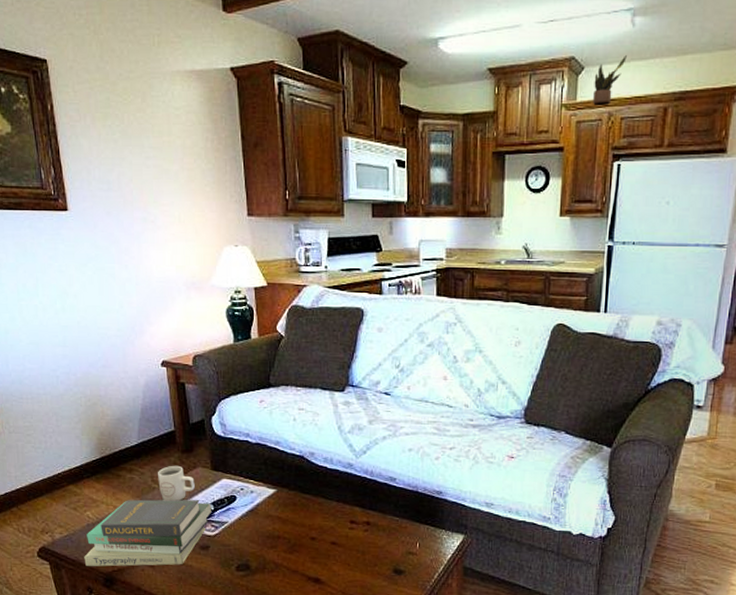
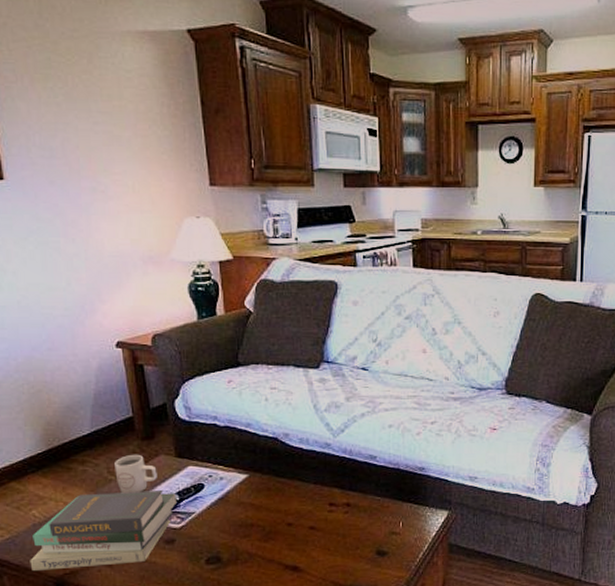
potted plant: present [593,55,627,107] -> none [563,30,593,79]

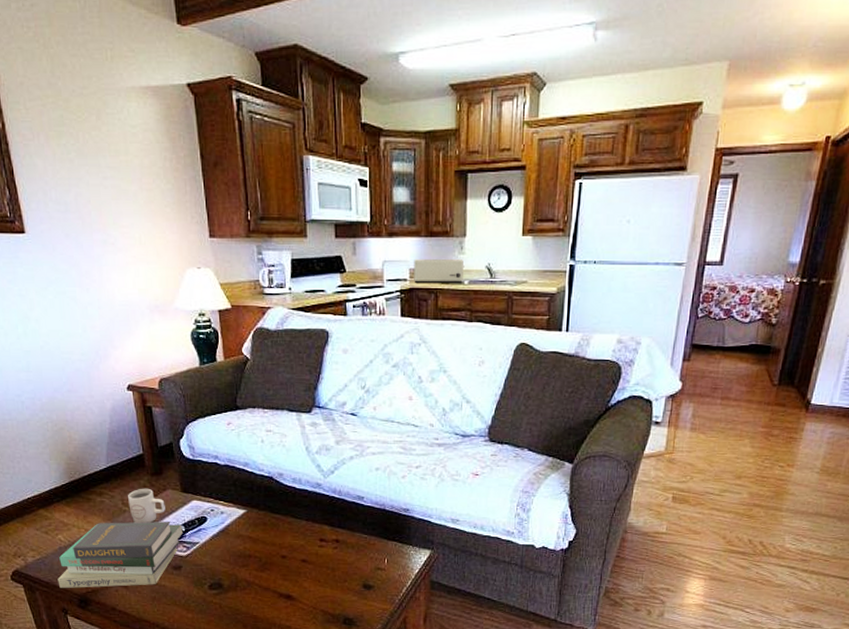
toaster: none [426,208,477,234] -> present [414,258,465,284]

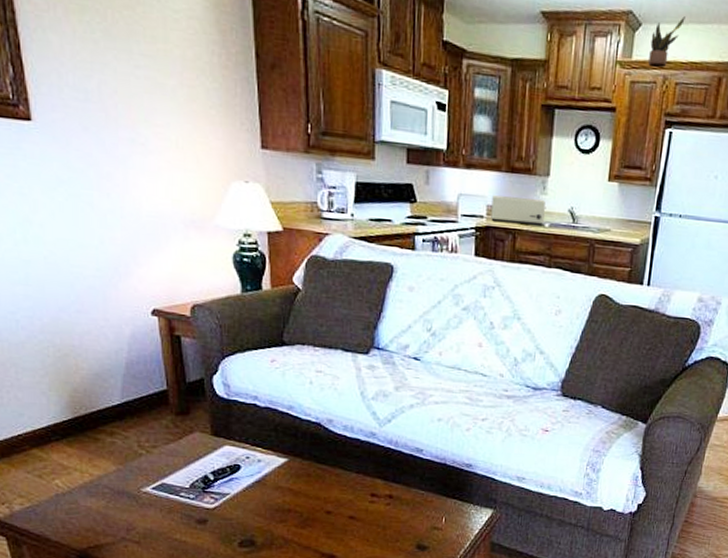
books: present [57,521,182,589] -> none [51,467,210,543]
mug: present [128,488,165,524] -> none [146,429,191,470]
potted plant: none [555,71,589,124] -> present [648,16,685,69]

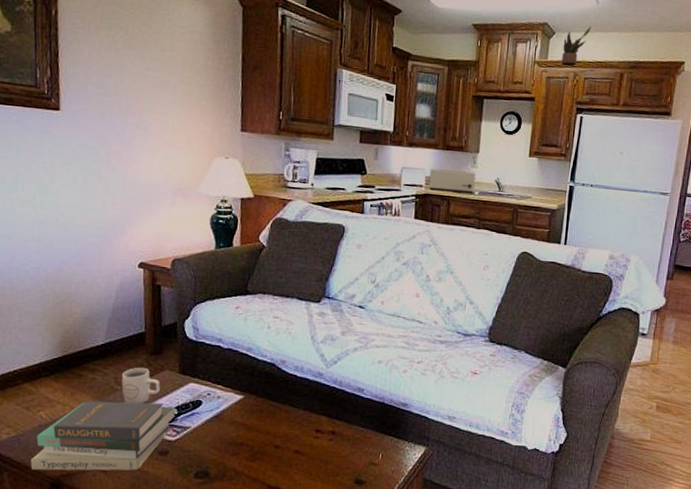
books: none [51,467,210,543] -> present [30,401,175,471]
mug: none [146,429,191,470] -> present [121,367,160,404]

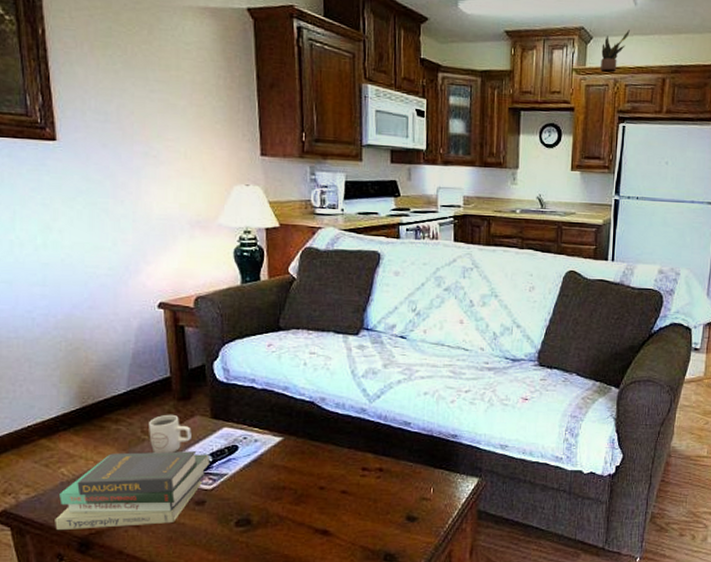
toaster: present [429,168,476,193] -> none [467,187,517,212]

